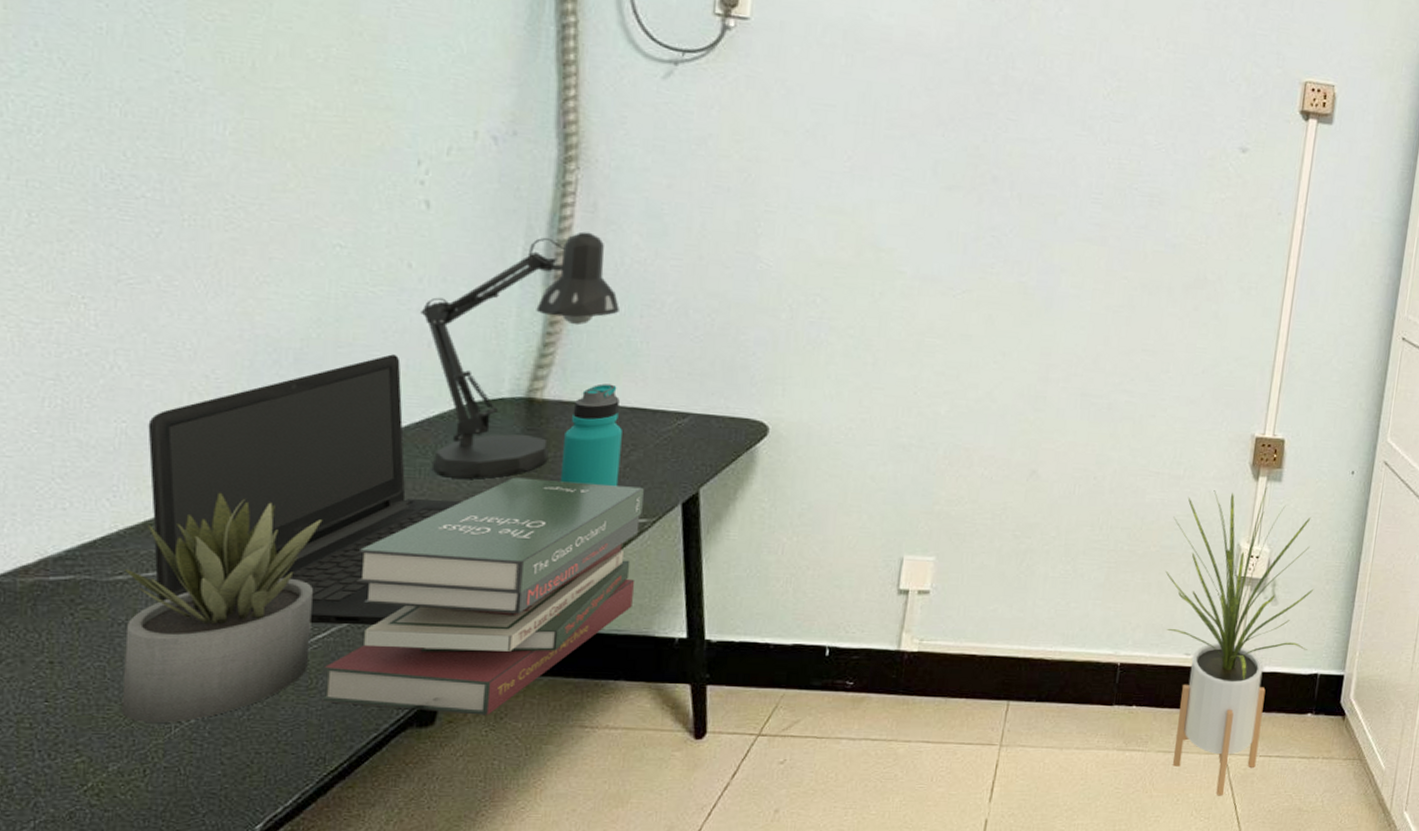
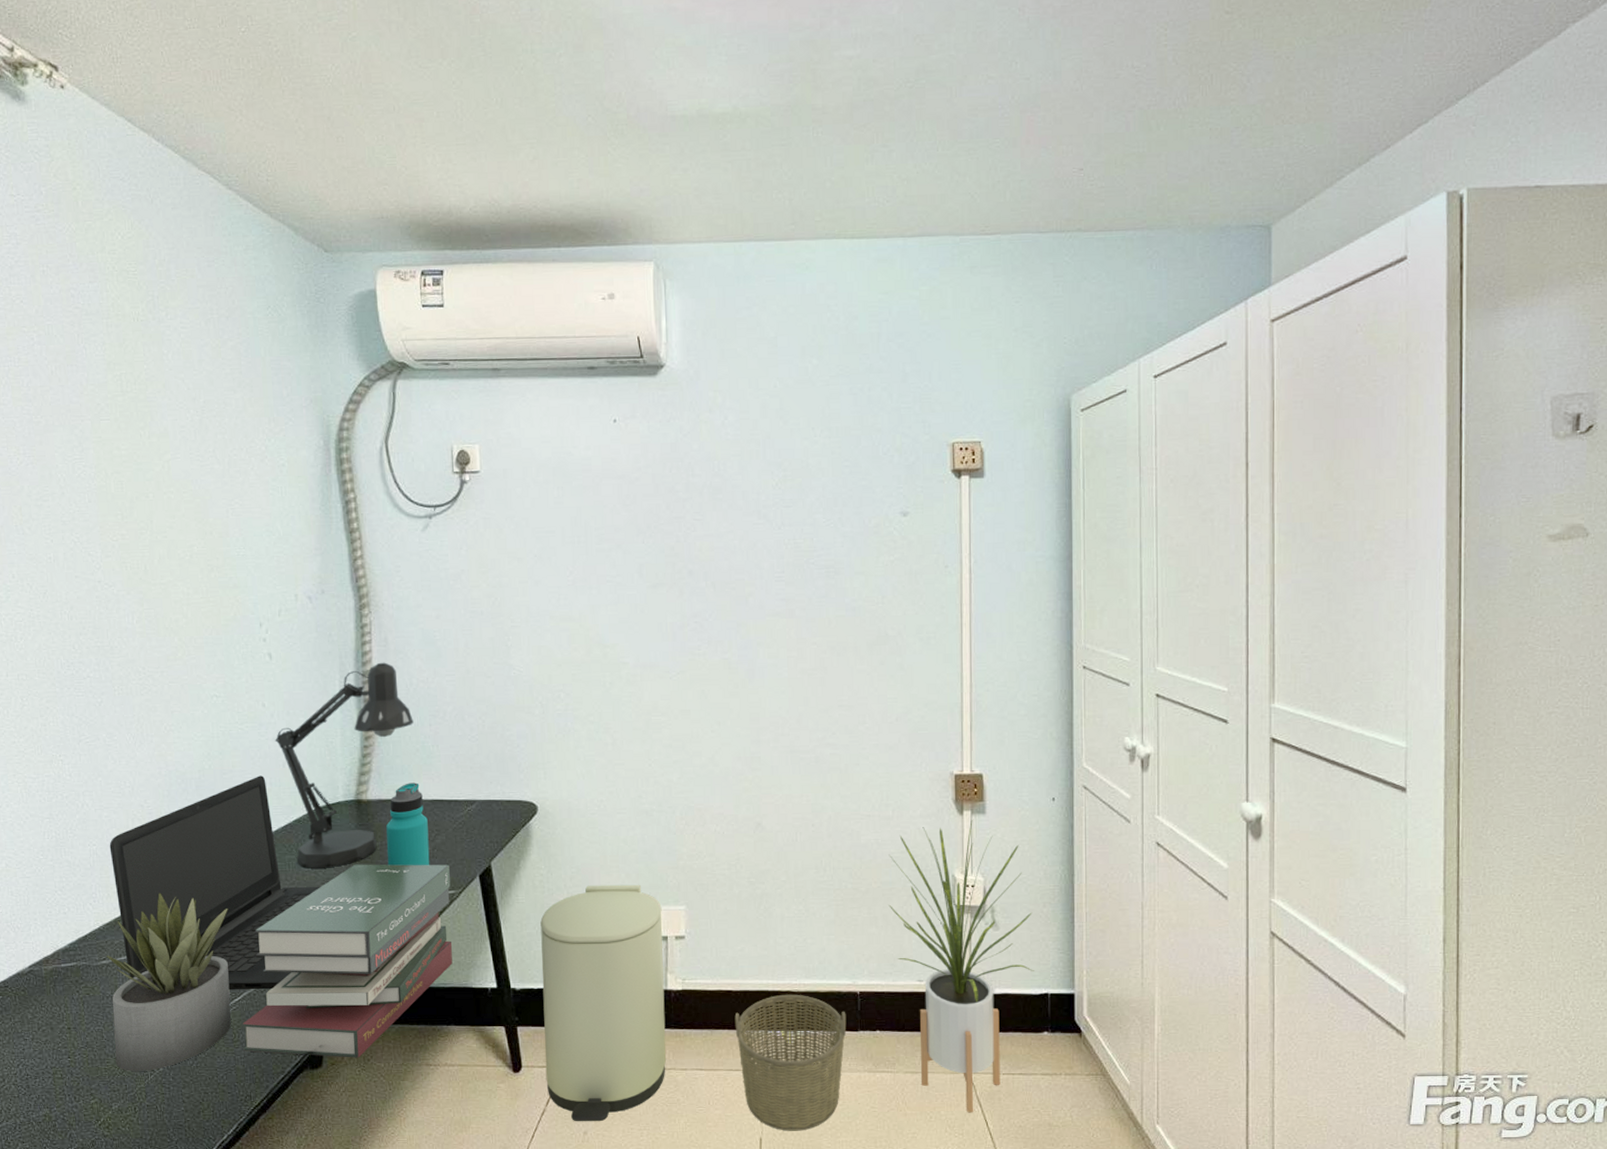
pedal bin: none [735,525,907,799] -> present [540,884,666,1122]
basket: none [973,662,1102,812] -> present [734,994,847,1131]

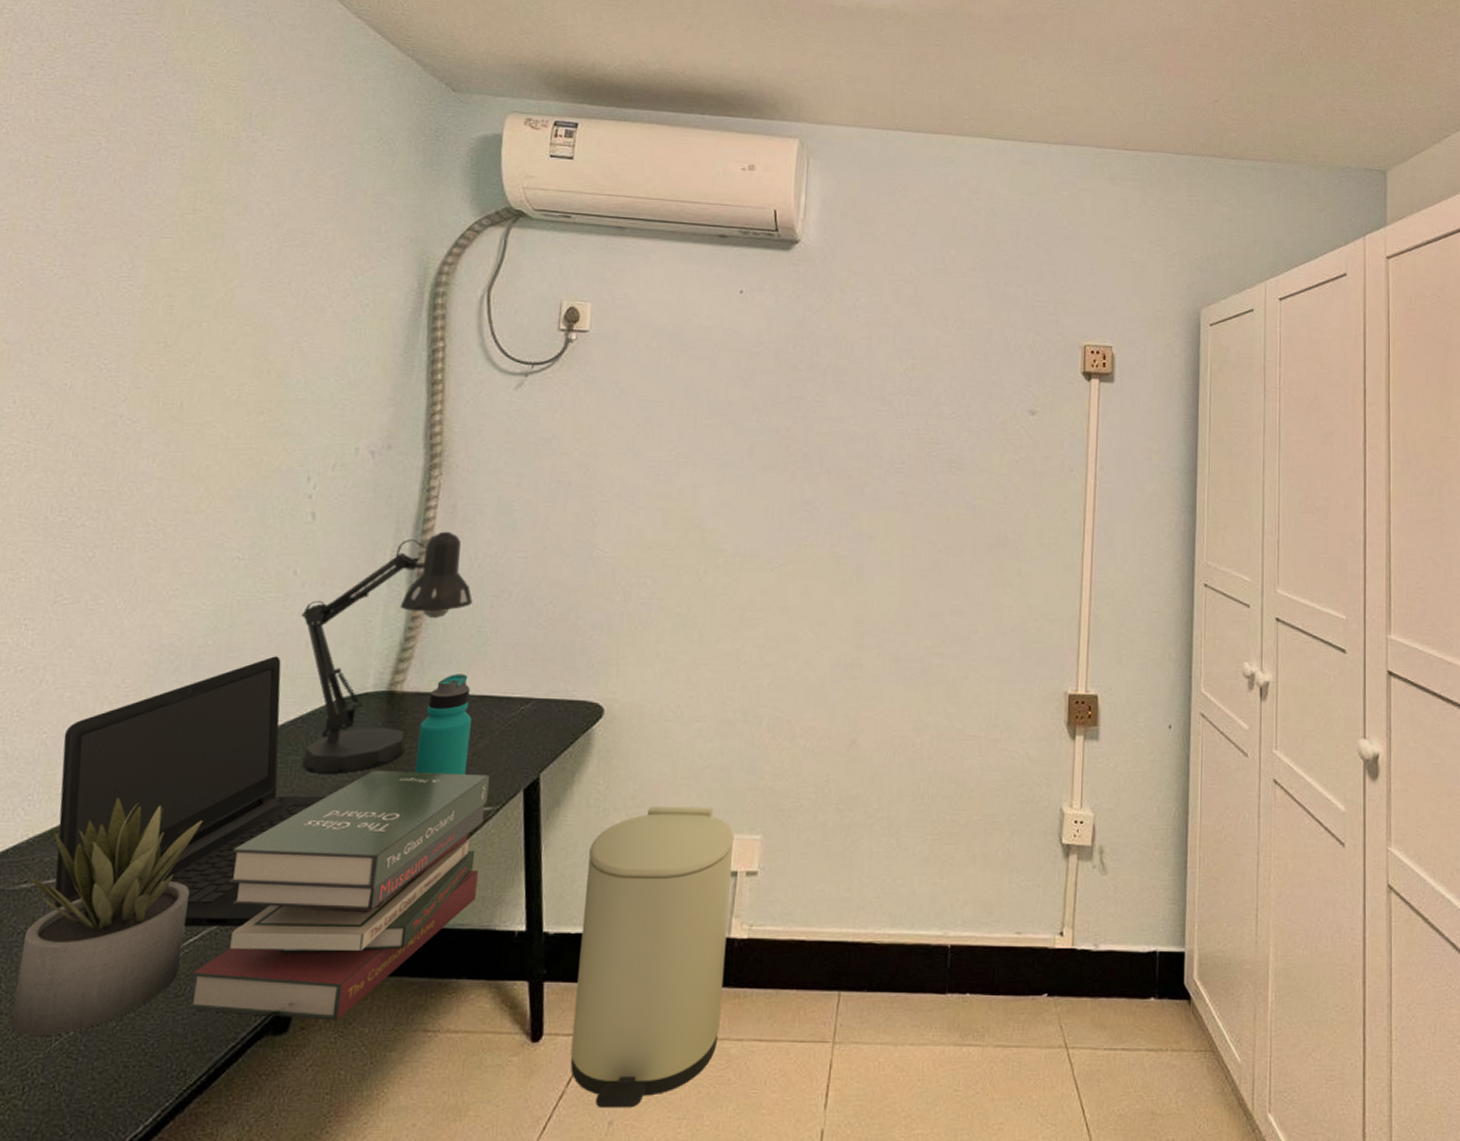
basket: present [734,994,847,1131] -> none [804,946,934,1121]
house plant: present [889,820,1034,1112] -> none [989,746,1143,1097]

